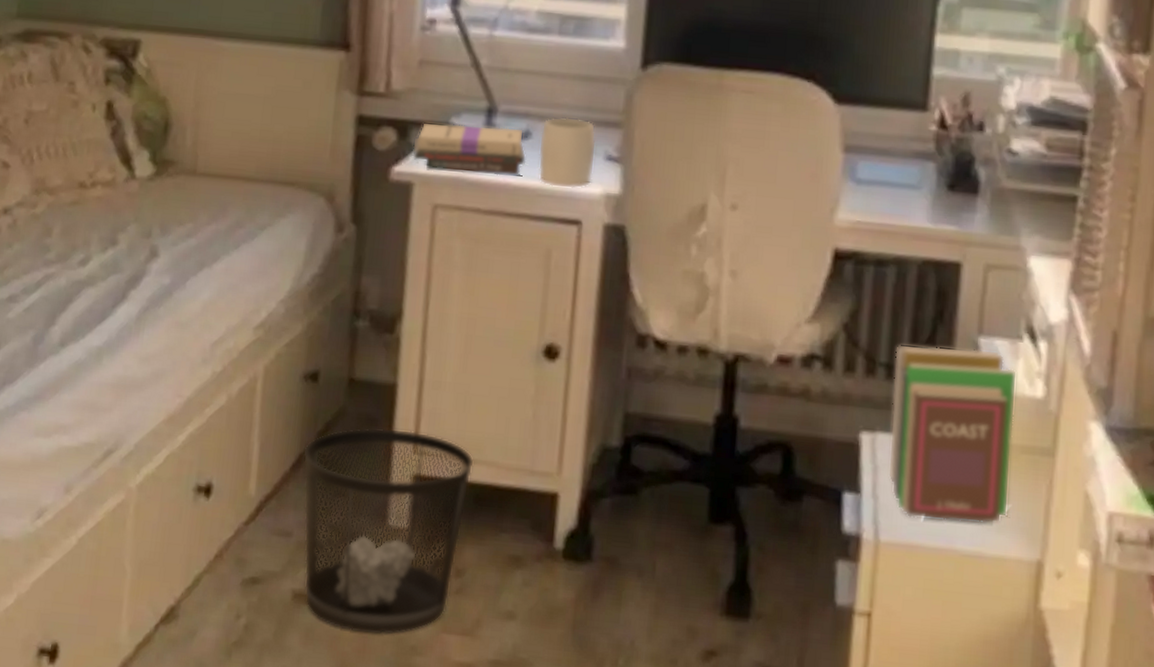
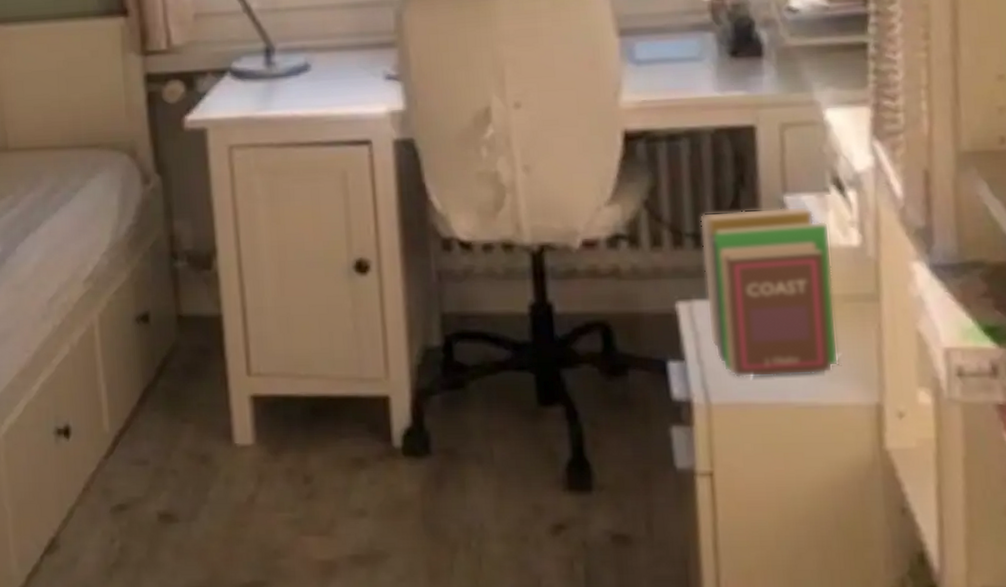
waste bin: present [303,427,474,634] -> none [147,355,305,542]
books: present [412,123,526,177] -> none [201,64,309,116]
mug: present [538,117,597,189] -> none [319,44,376,113]

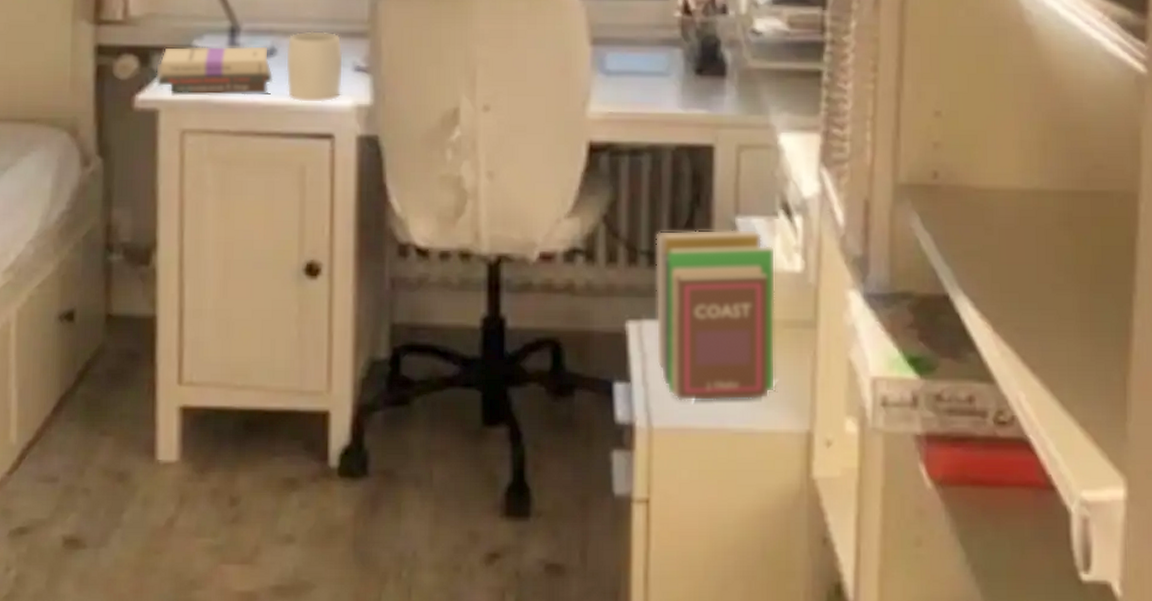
books: none [201,64,309,116] -> present [156,46,273,97]
mug: none [319,44,376,113] -> present [285,31,344,104]

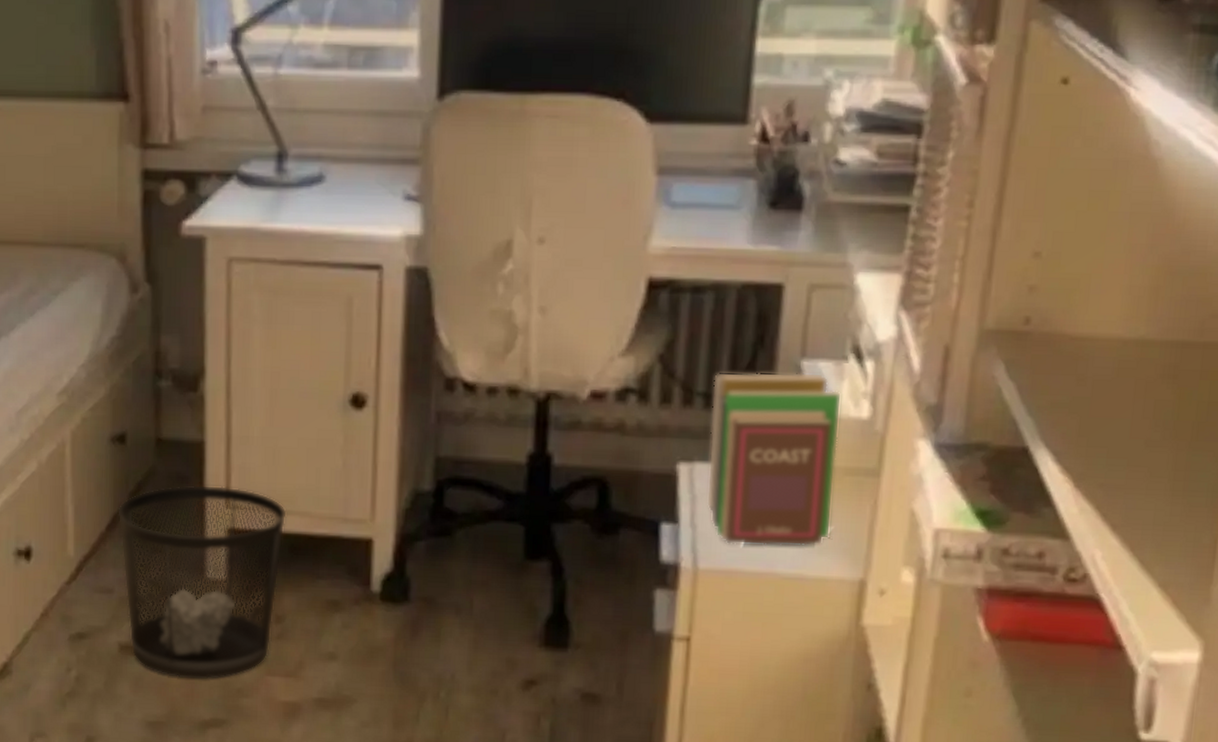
waste bin: none [64,361,241,571] -> present [117,484,287,679]
books: present [156,46,273,97] -> none [203,172,320,224]
mug: present [285,31,344,104] -> none [333,157,394,233]

